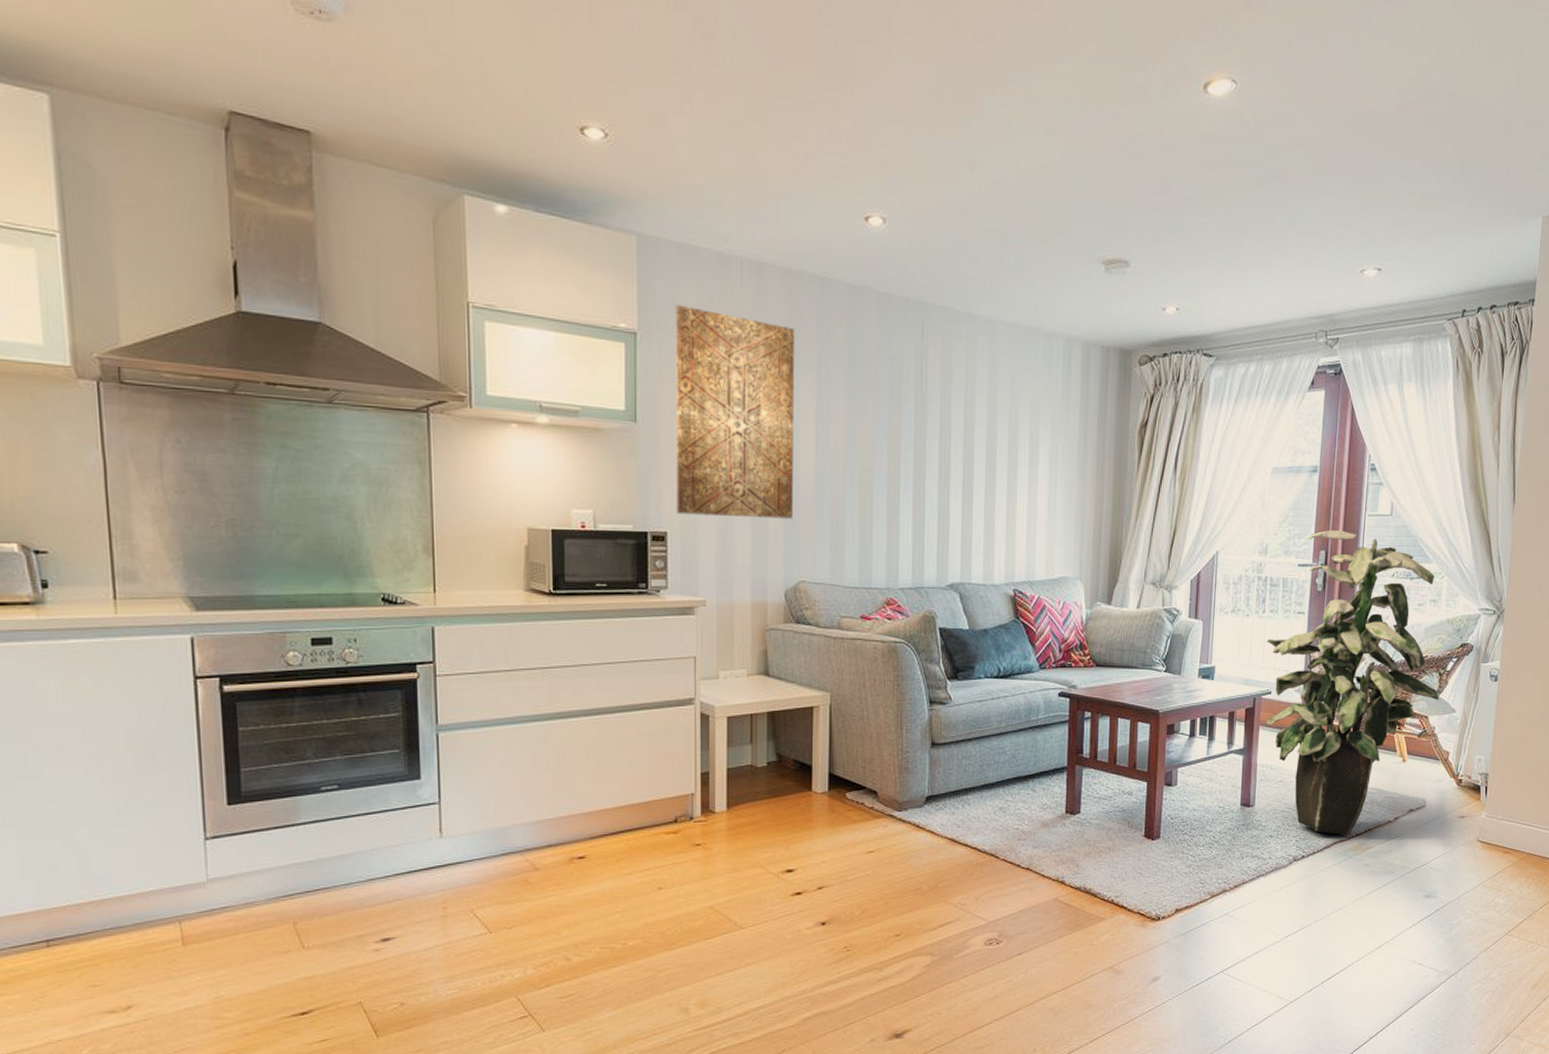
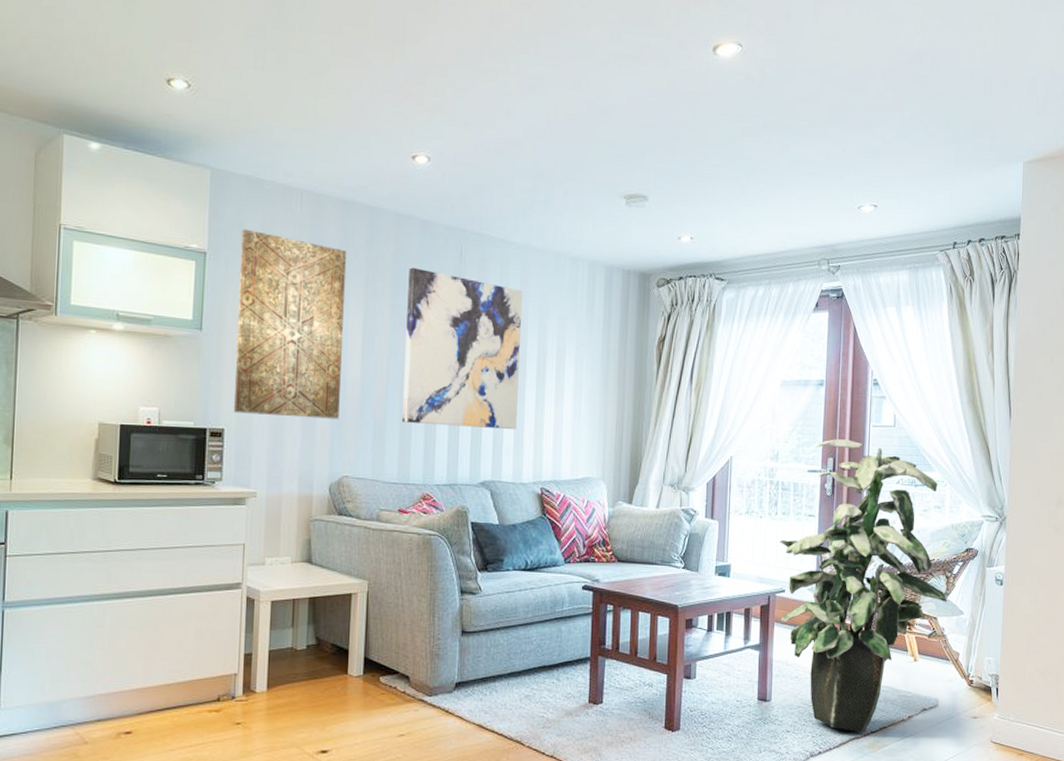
wall art: none [861,347,992,527] -> present [401,267,523,430]

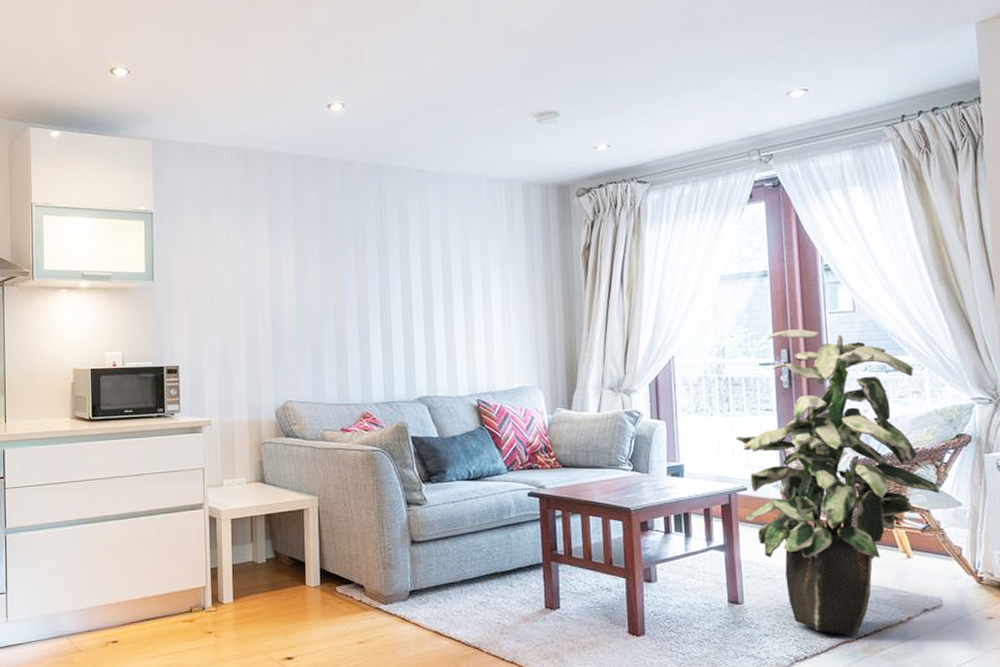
wall art: present [233,229,347,419] -> none [181,188,279,351]
wall art: present [401,267,523,430] -> none [333,205,448,348]

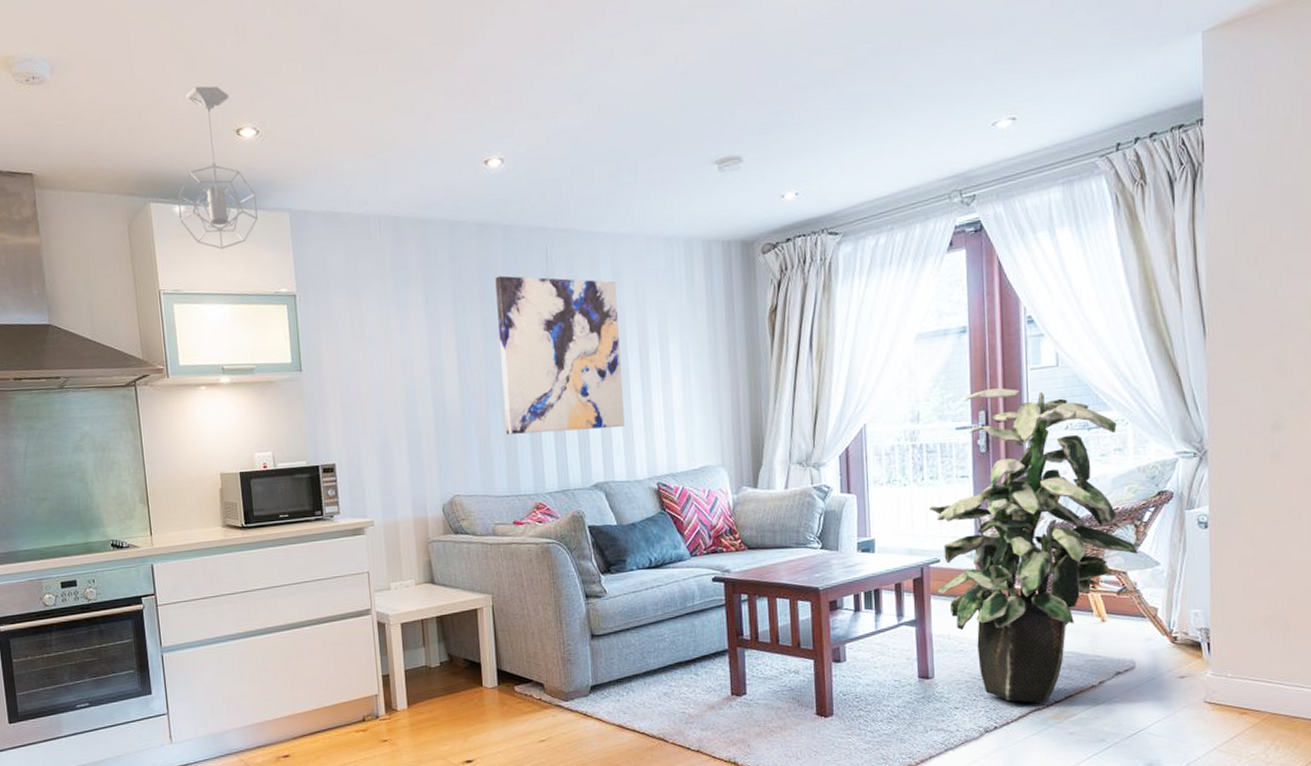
pendant light: none [54,31,124,171] -> present [178,86,258,250]
wall art: none [333,205,448,348] -> present [495,275,625,435]

